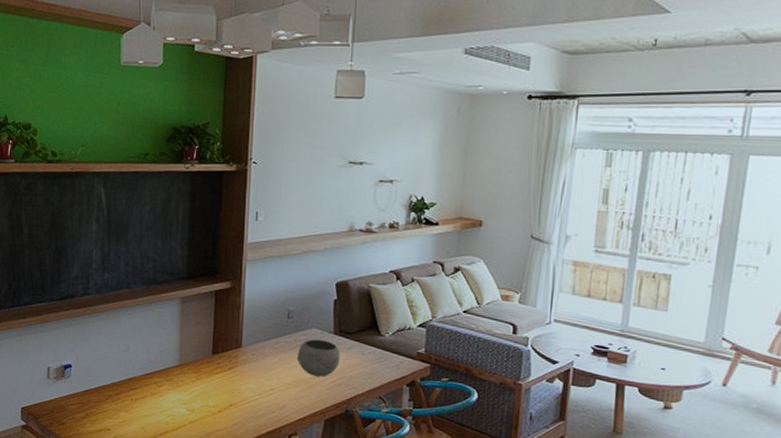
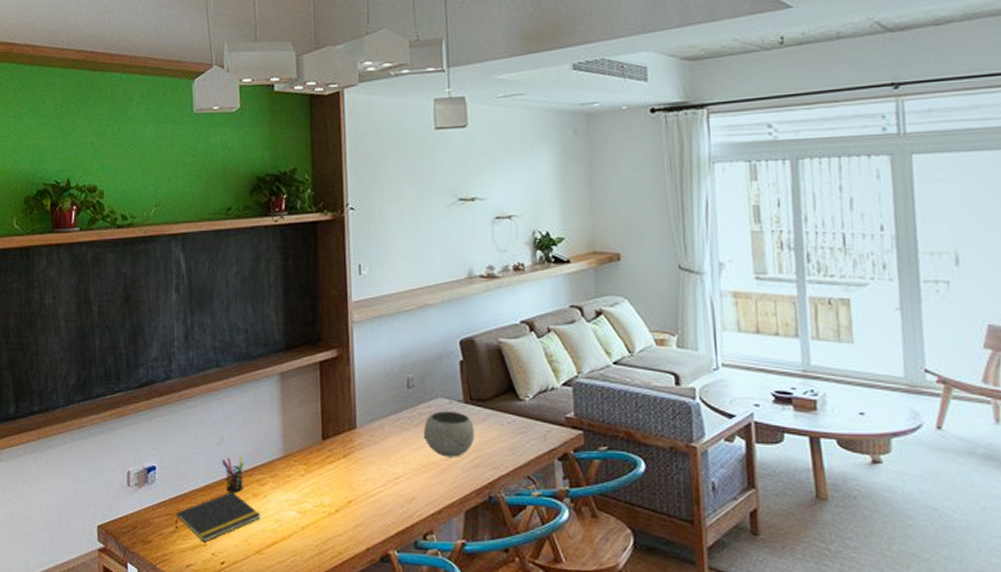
notepad: none [85,389,157,427] -> present [175,492,261,542]
pen holder: none [127,361,145,390] -> present [221,455,244,492]

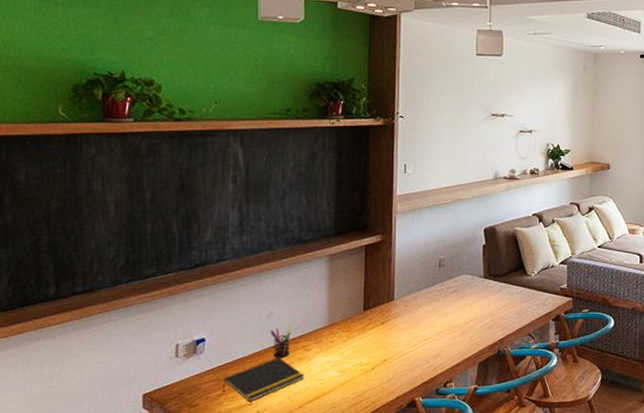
bowl: present [423,411,475,457] -> none [449,285,491,321]

